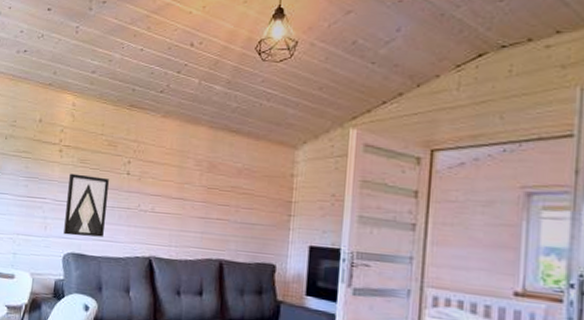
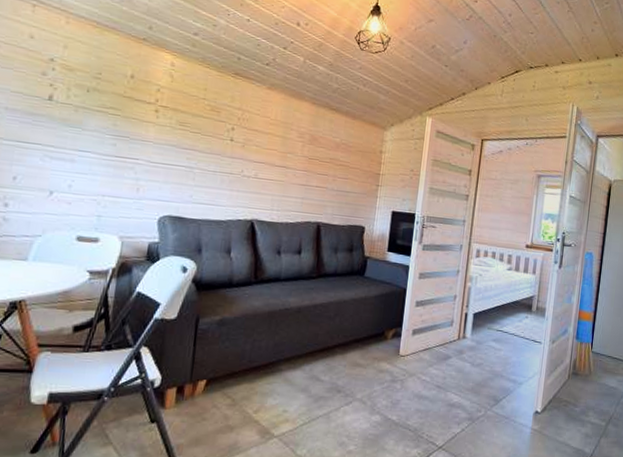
wall art: present [63,173,109,237] -> none [159,135,211,201]

